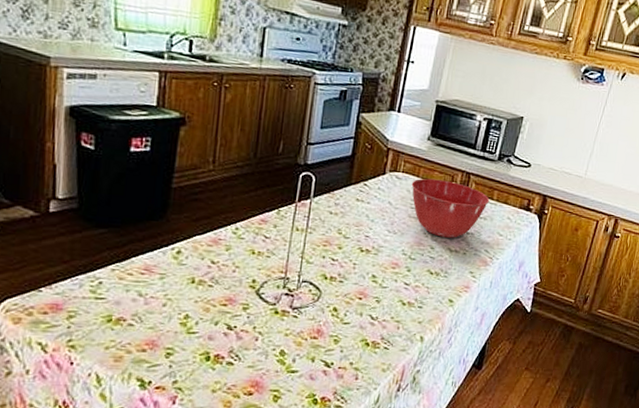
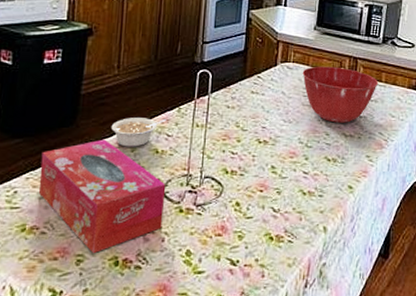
tissue box: none [125,235,262,348] -> present [38,139,166,254]
legume: none [204,216,264,247] -> present [111,118,166,147]

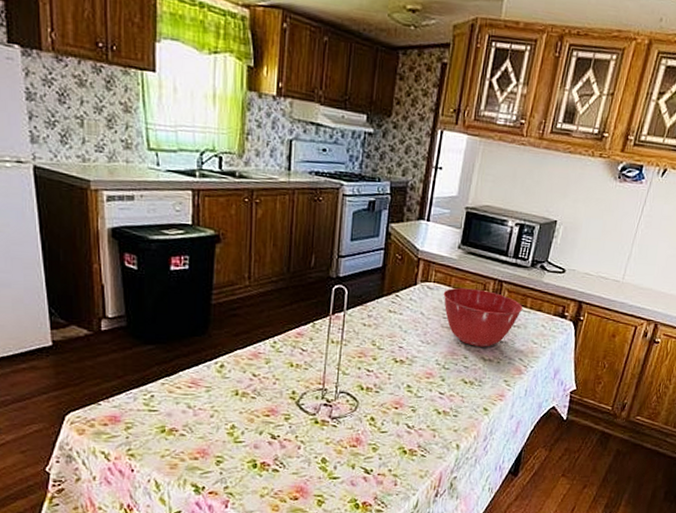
tissue box: present [38,139,166,254] -> none [175,350,301,457]
legume: present [111,118,166,147] -> none [244,330,301,360]

